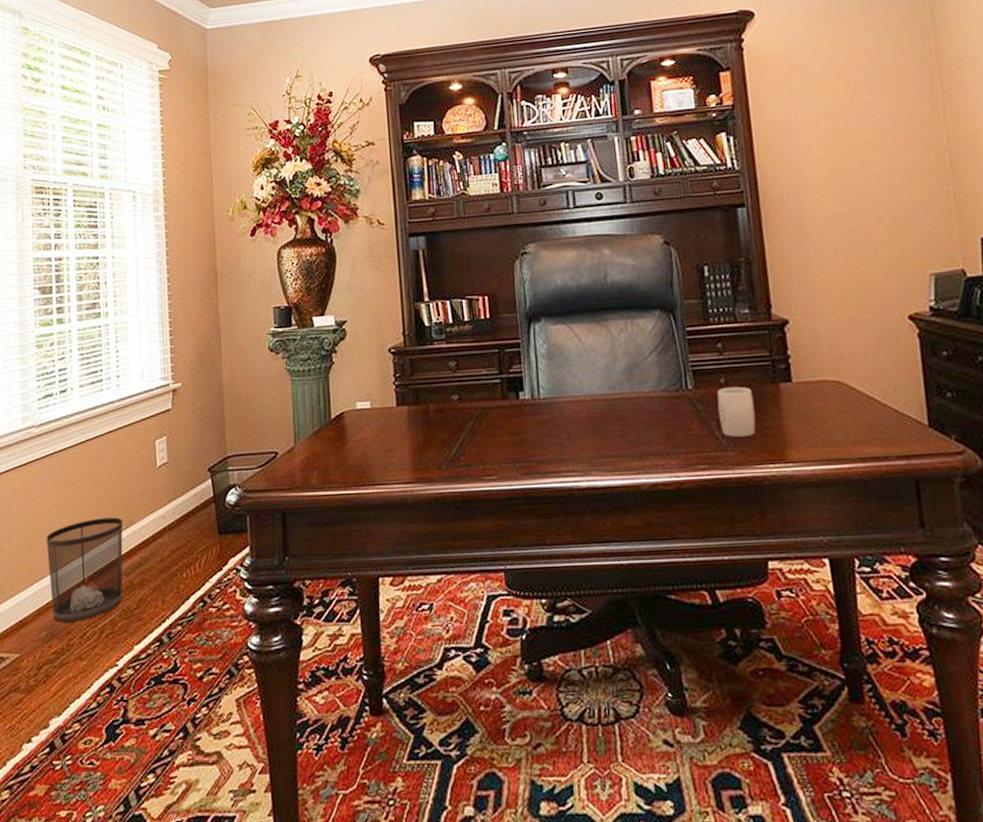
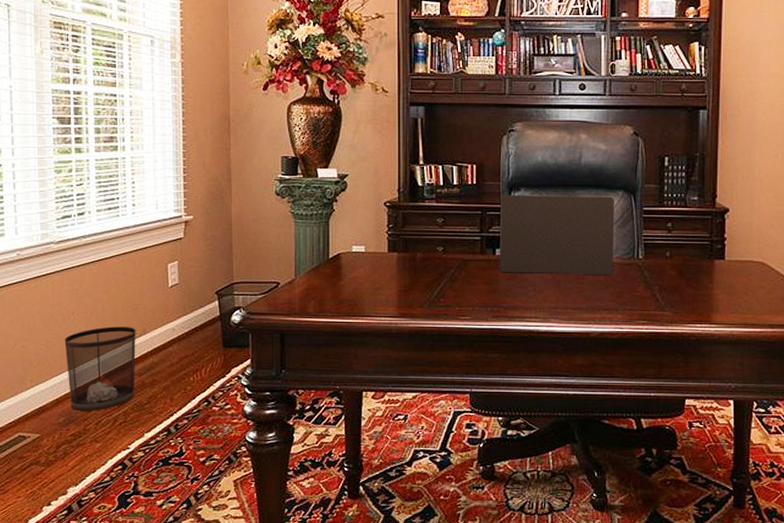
laptop: none [519,318,660,420] -> present [500,195,615,275]
mug: present [717,386,756,437] -> none [661,259,691,301]

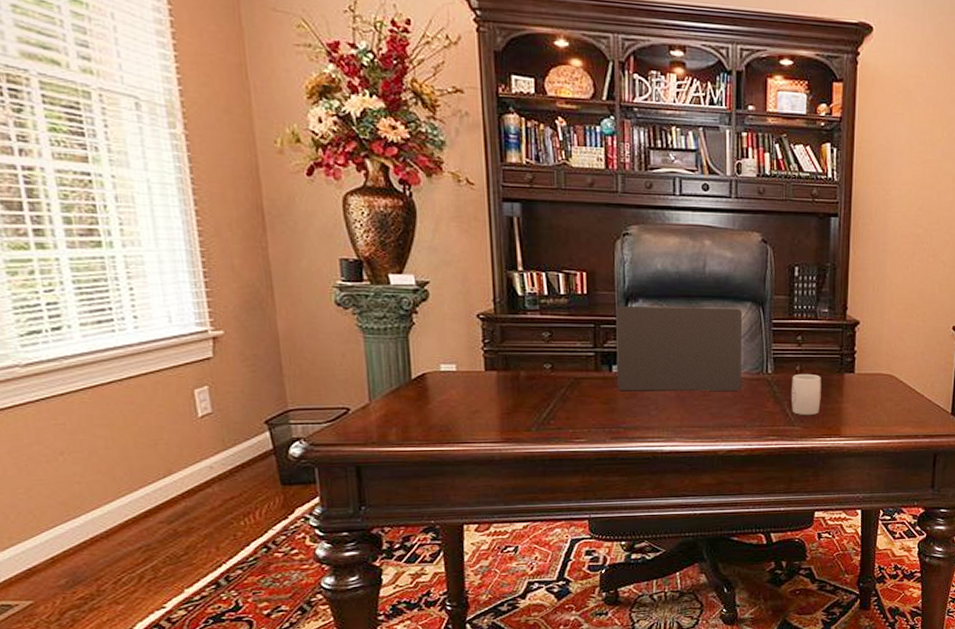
waste bin: present [64,326,136,411] -> none [53,466,165,570]
mug: none [661,259,691,301] -> present [790,373,821,415]

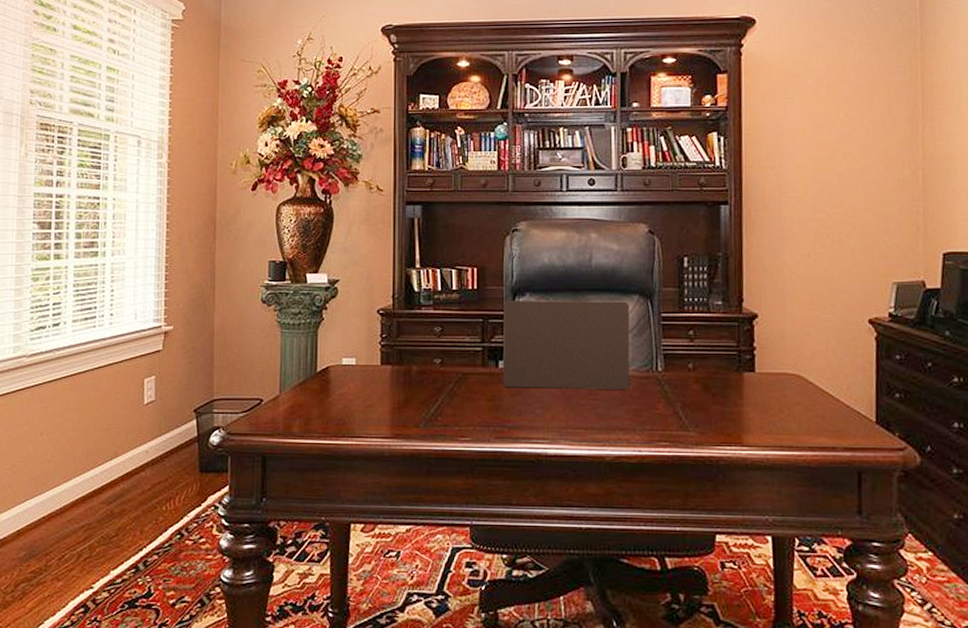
mug: present [790,373,821,415] -> none [683,372,718,419]

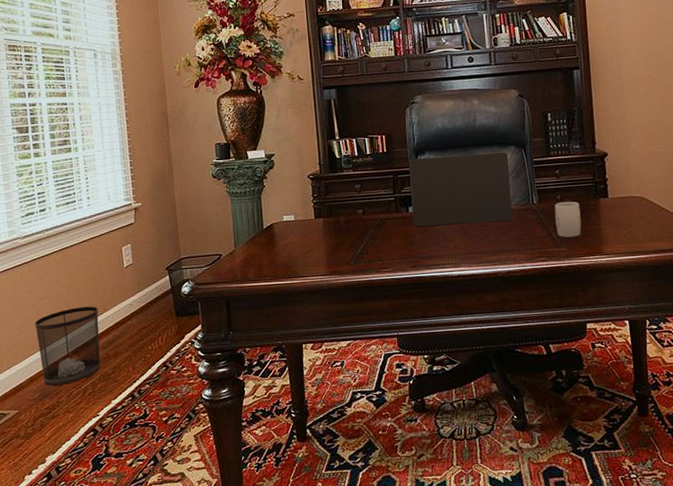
waste bin: none [30,448,107,544] -> present [35,306,101,386]
mug: none [683,372,718,419] -> present [554,201,582,238]

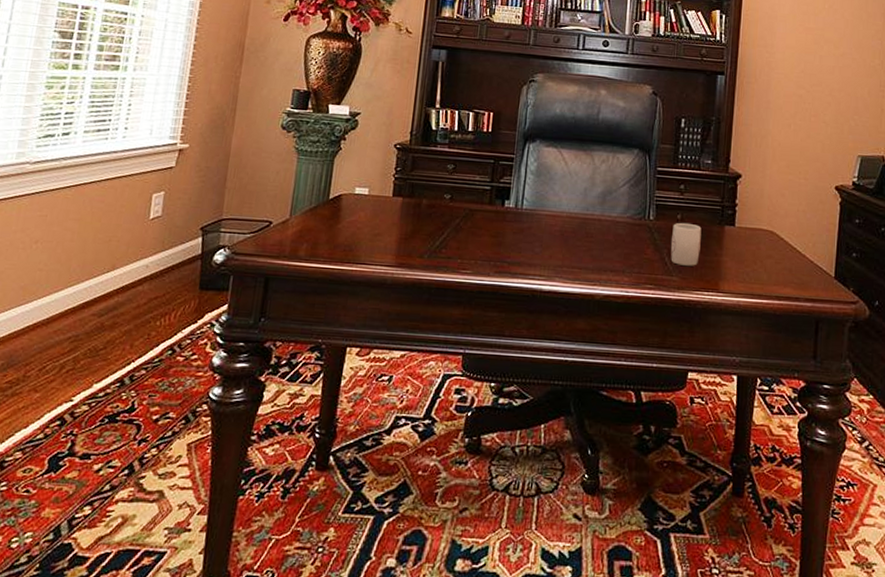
waste bin: present [35,306,101,386] -> none [13,259,105,355]
laptop: present [409,151,513,227] -> none [507,145,630,235]

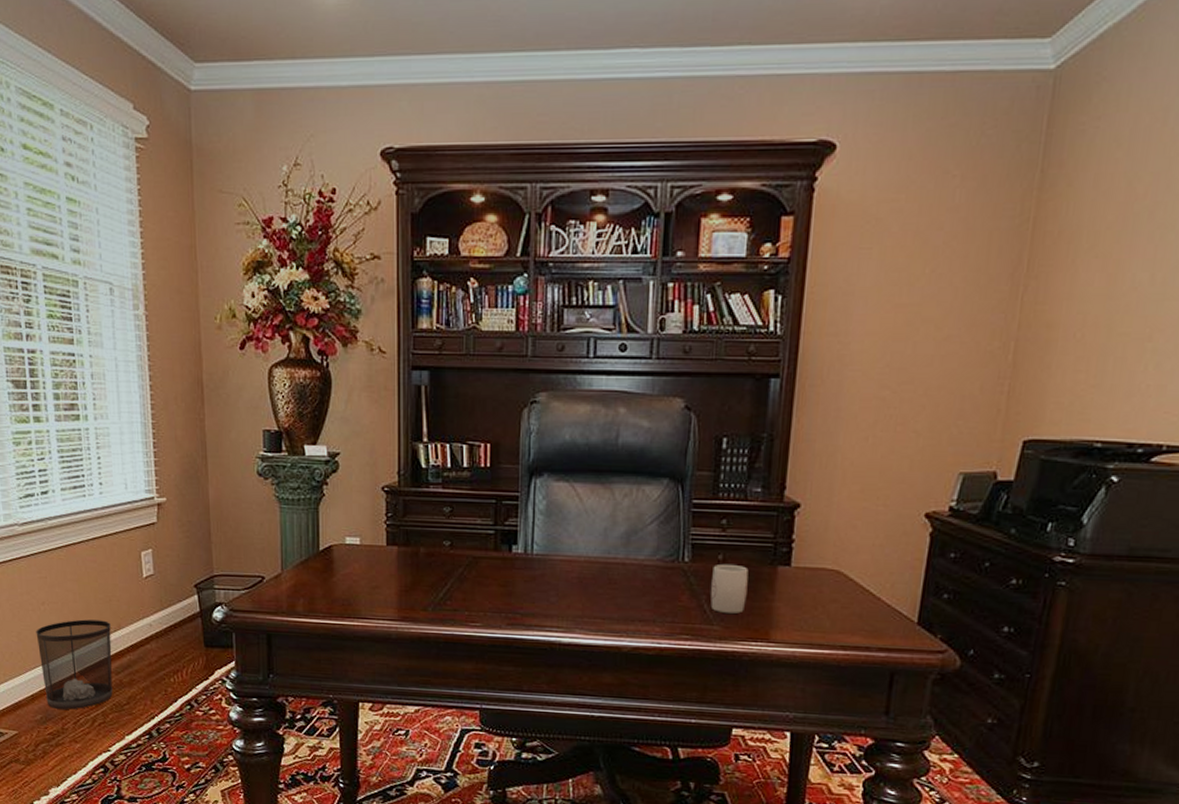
waste bin: none [13,259,105,355] -> present [36,619,113,710]

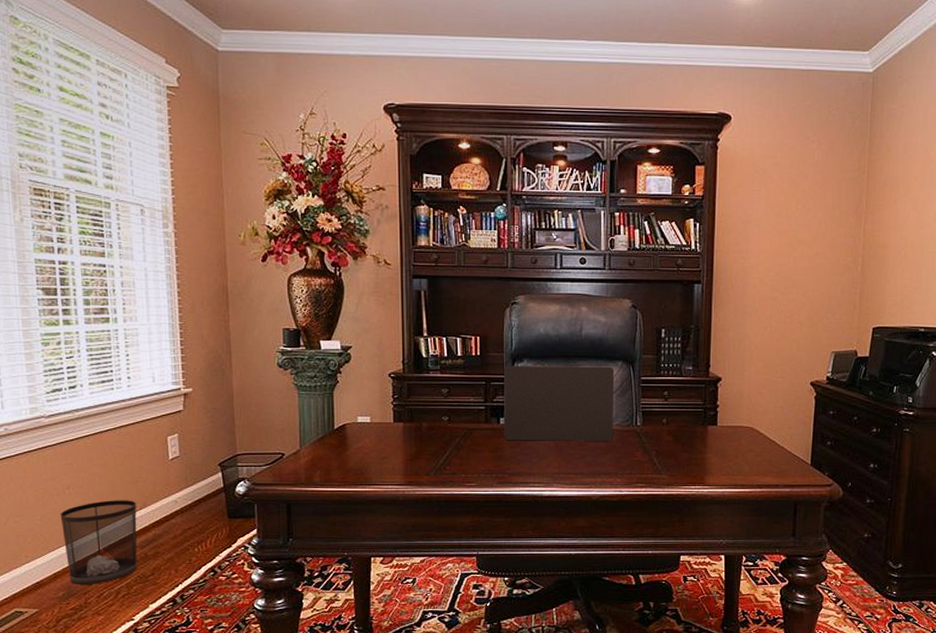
laptop: none [517,481,658,580] -> present [504,366,615,441]
mug: present [710,563,749,614] -> none [658,426,686,464]

